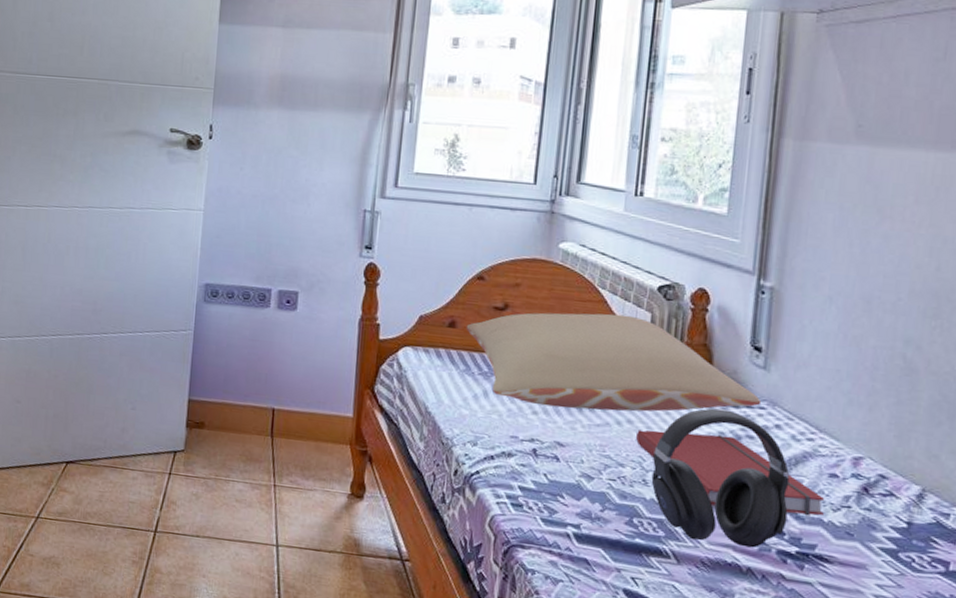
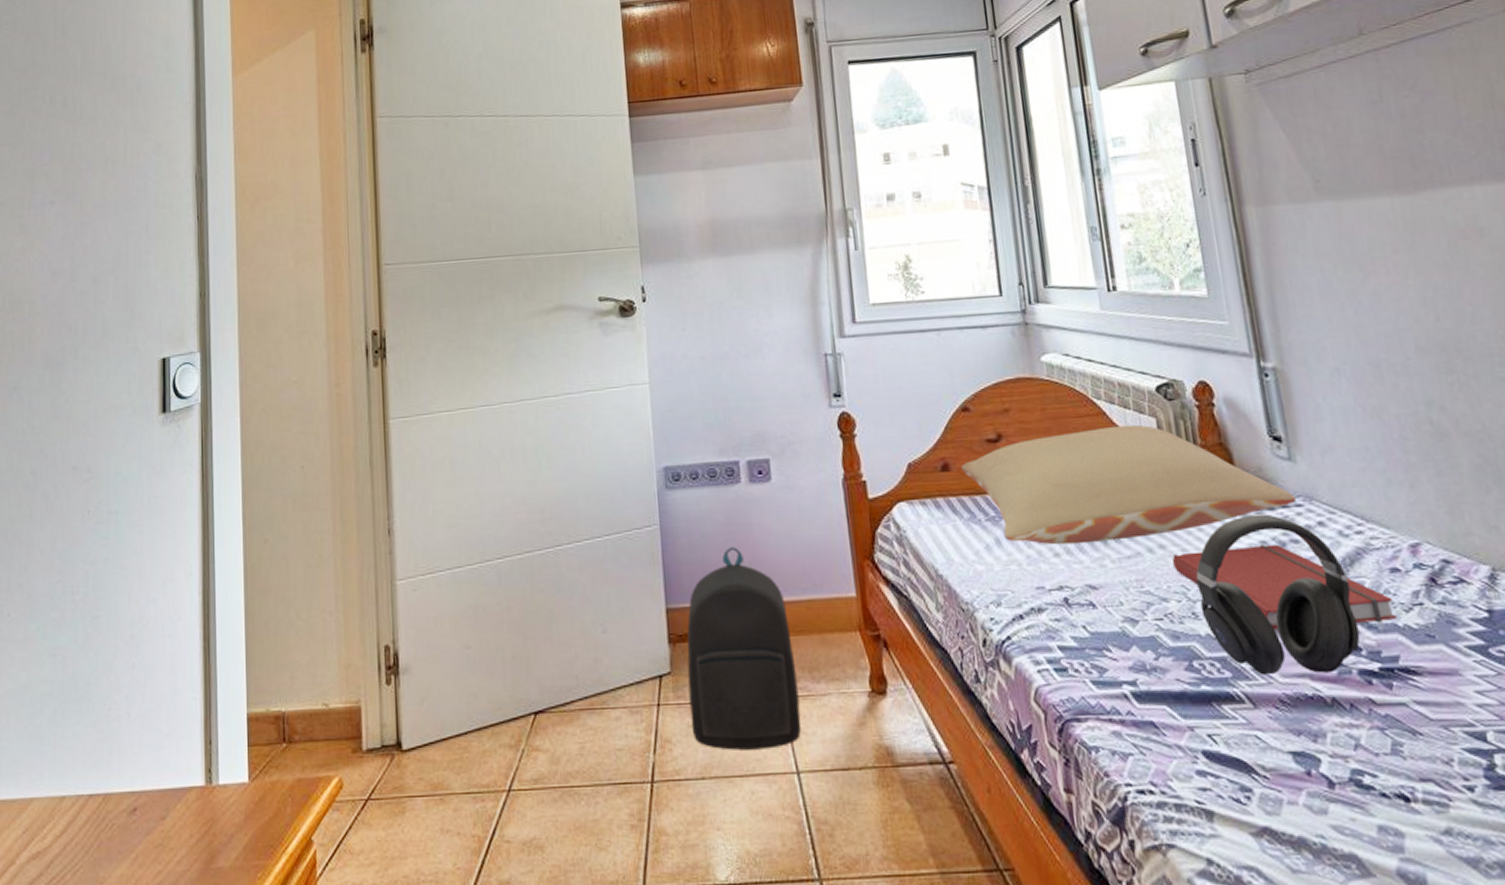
backpack: none [194,359,291,524] -> present [687,547,802,750]

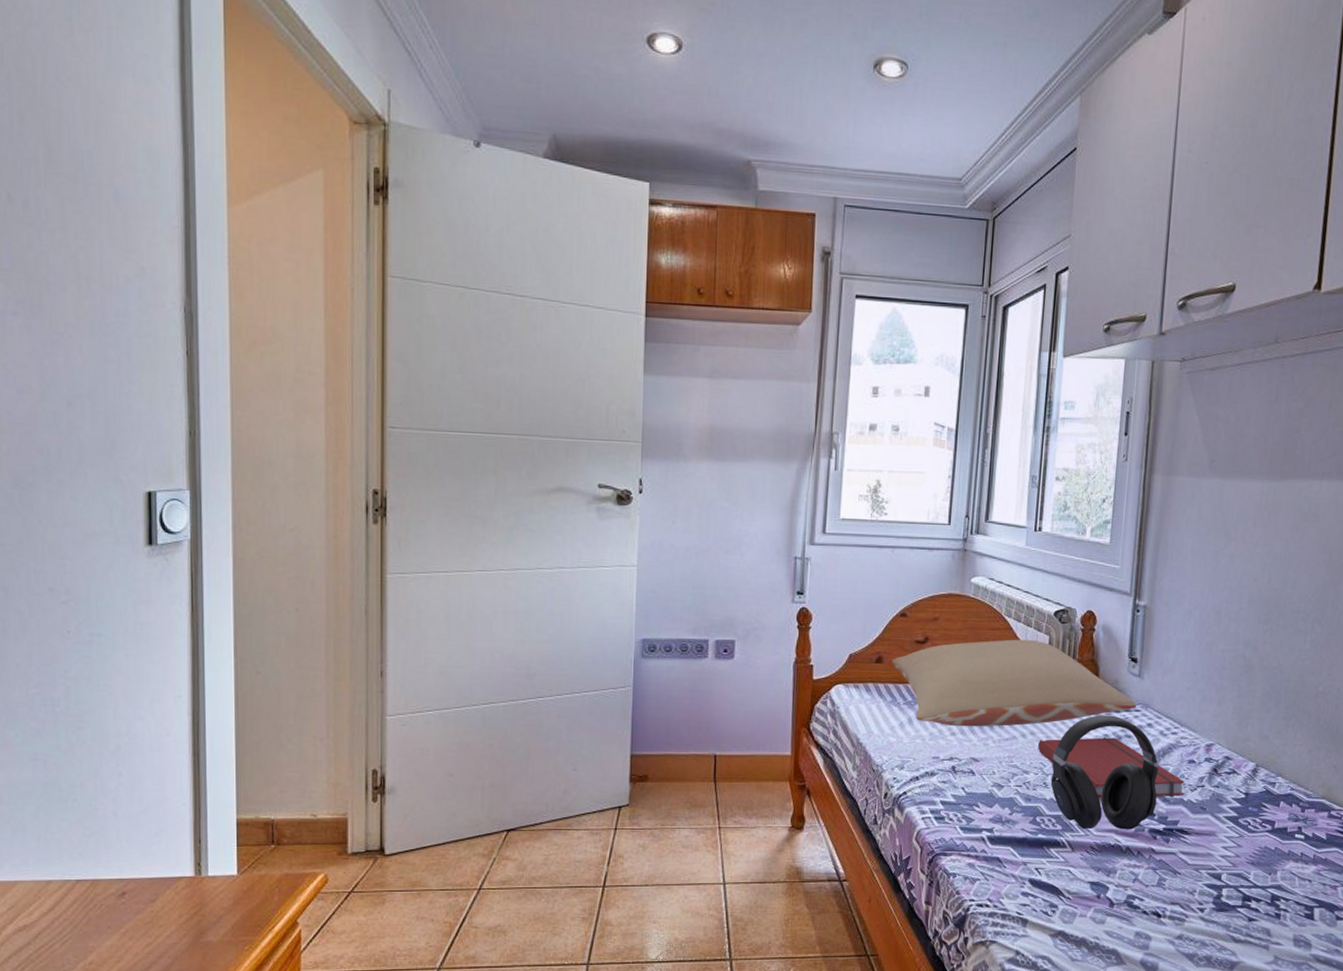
backpack: present [687,547,802,750] -> none [641,710,734,866]

